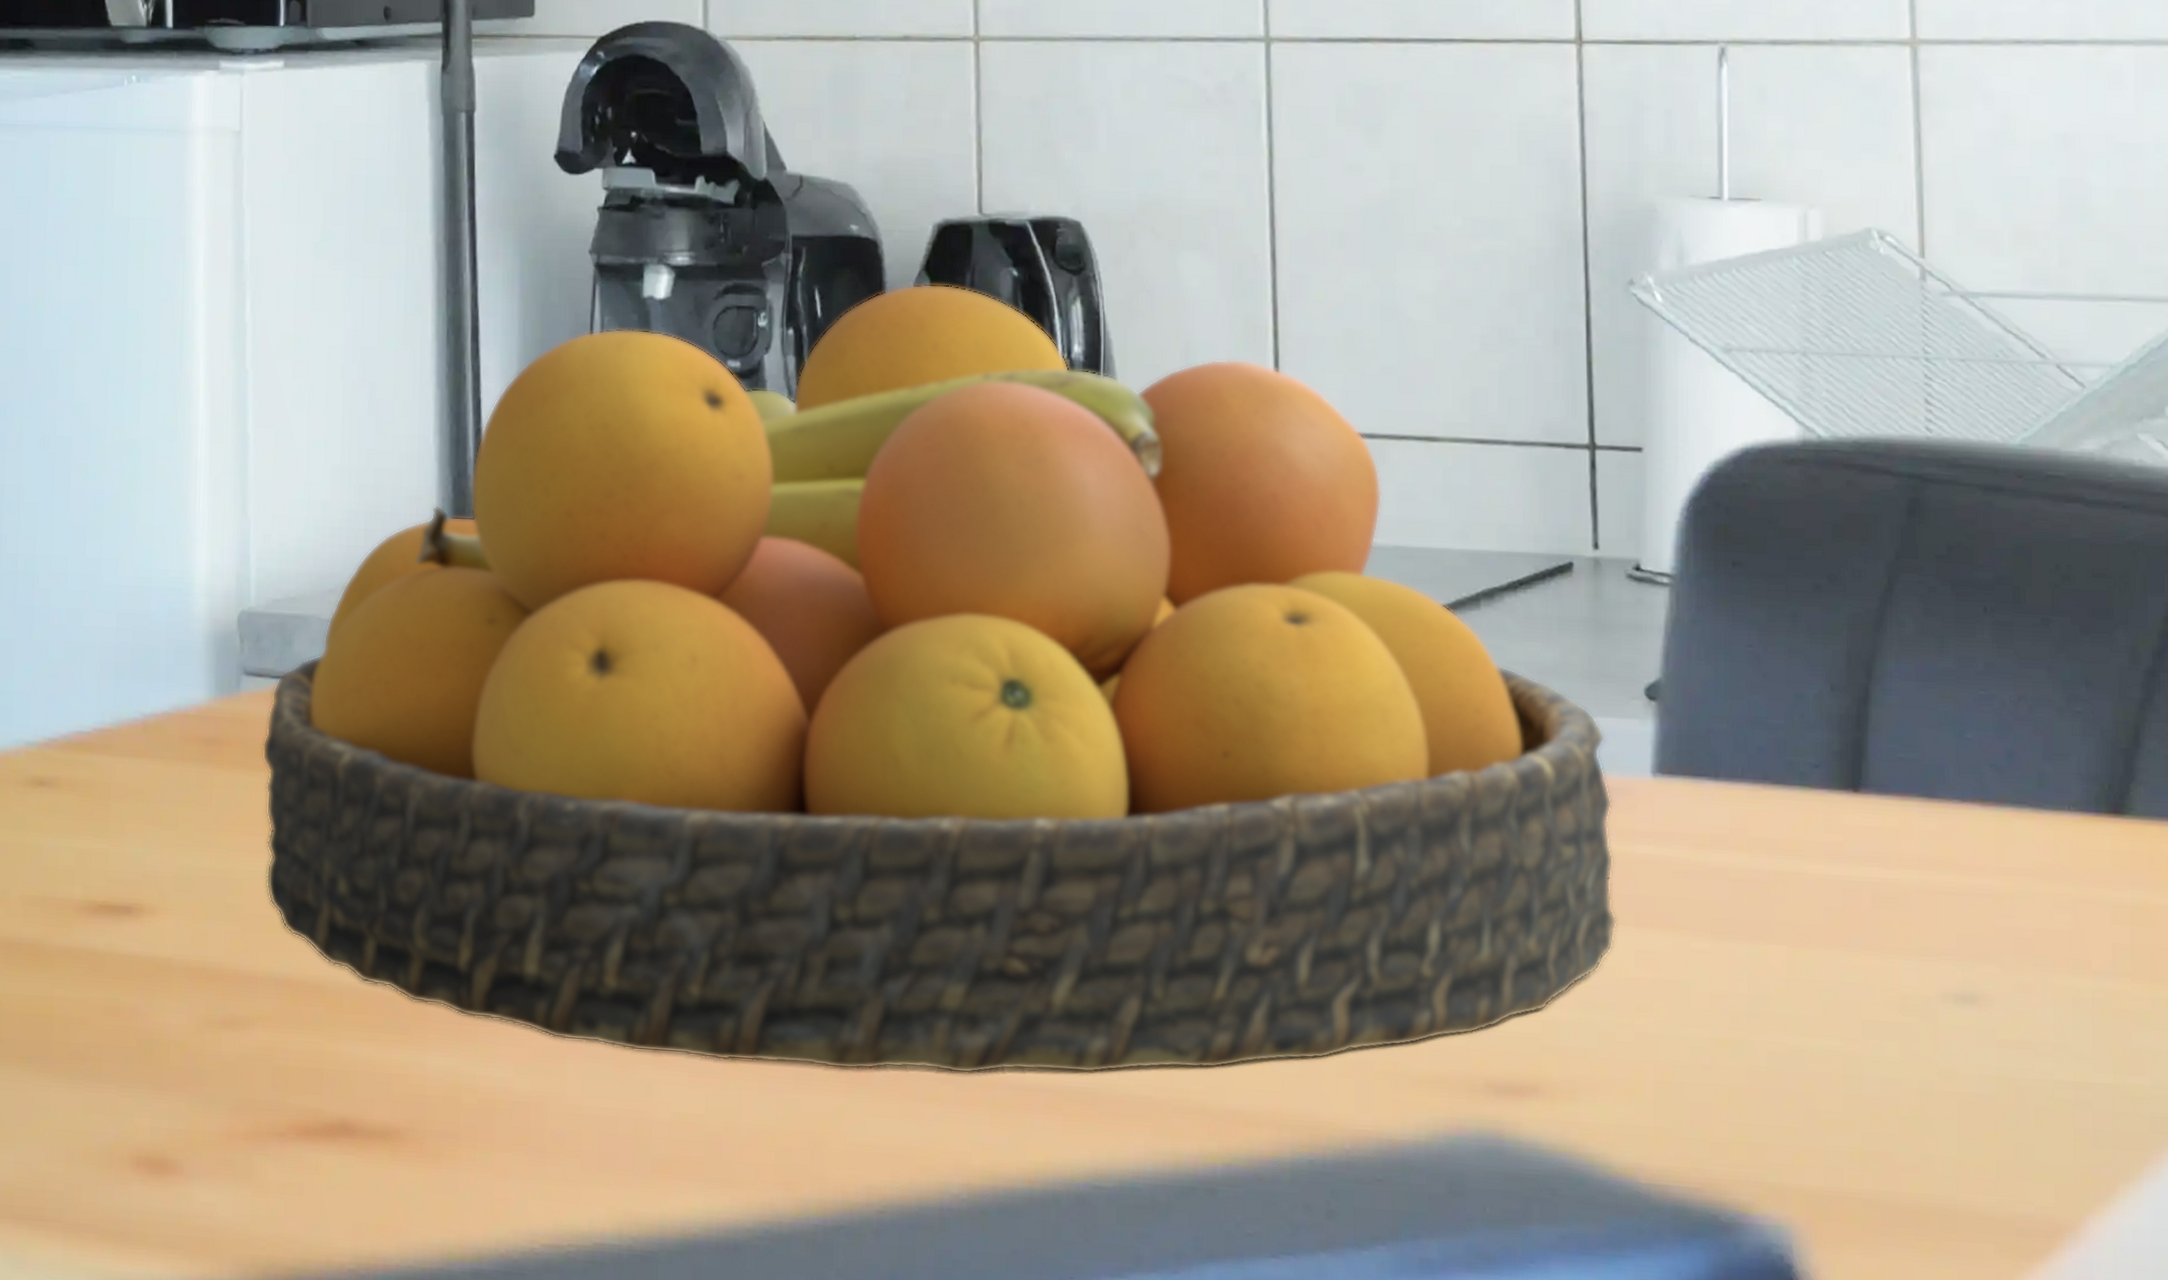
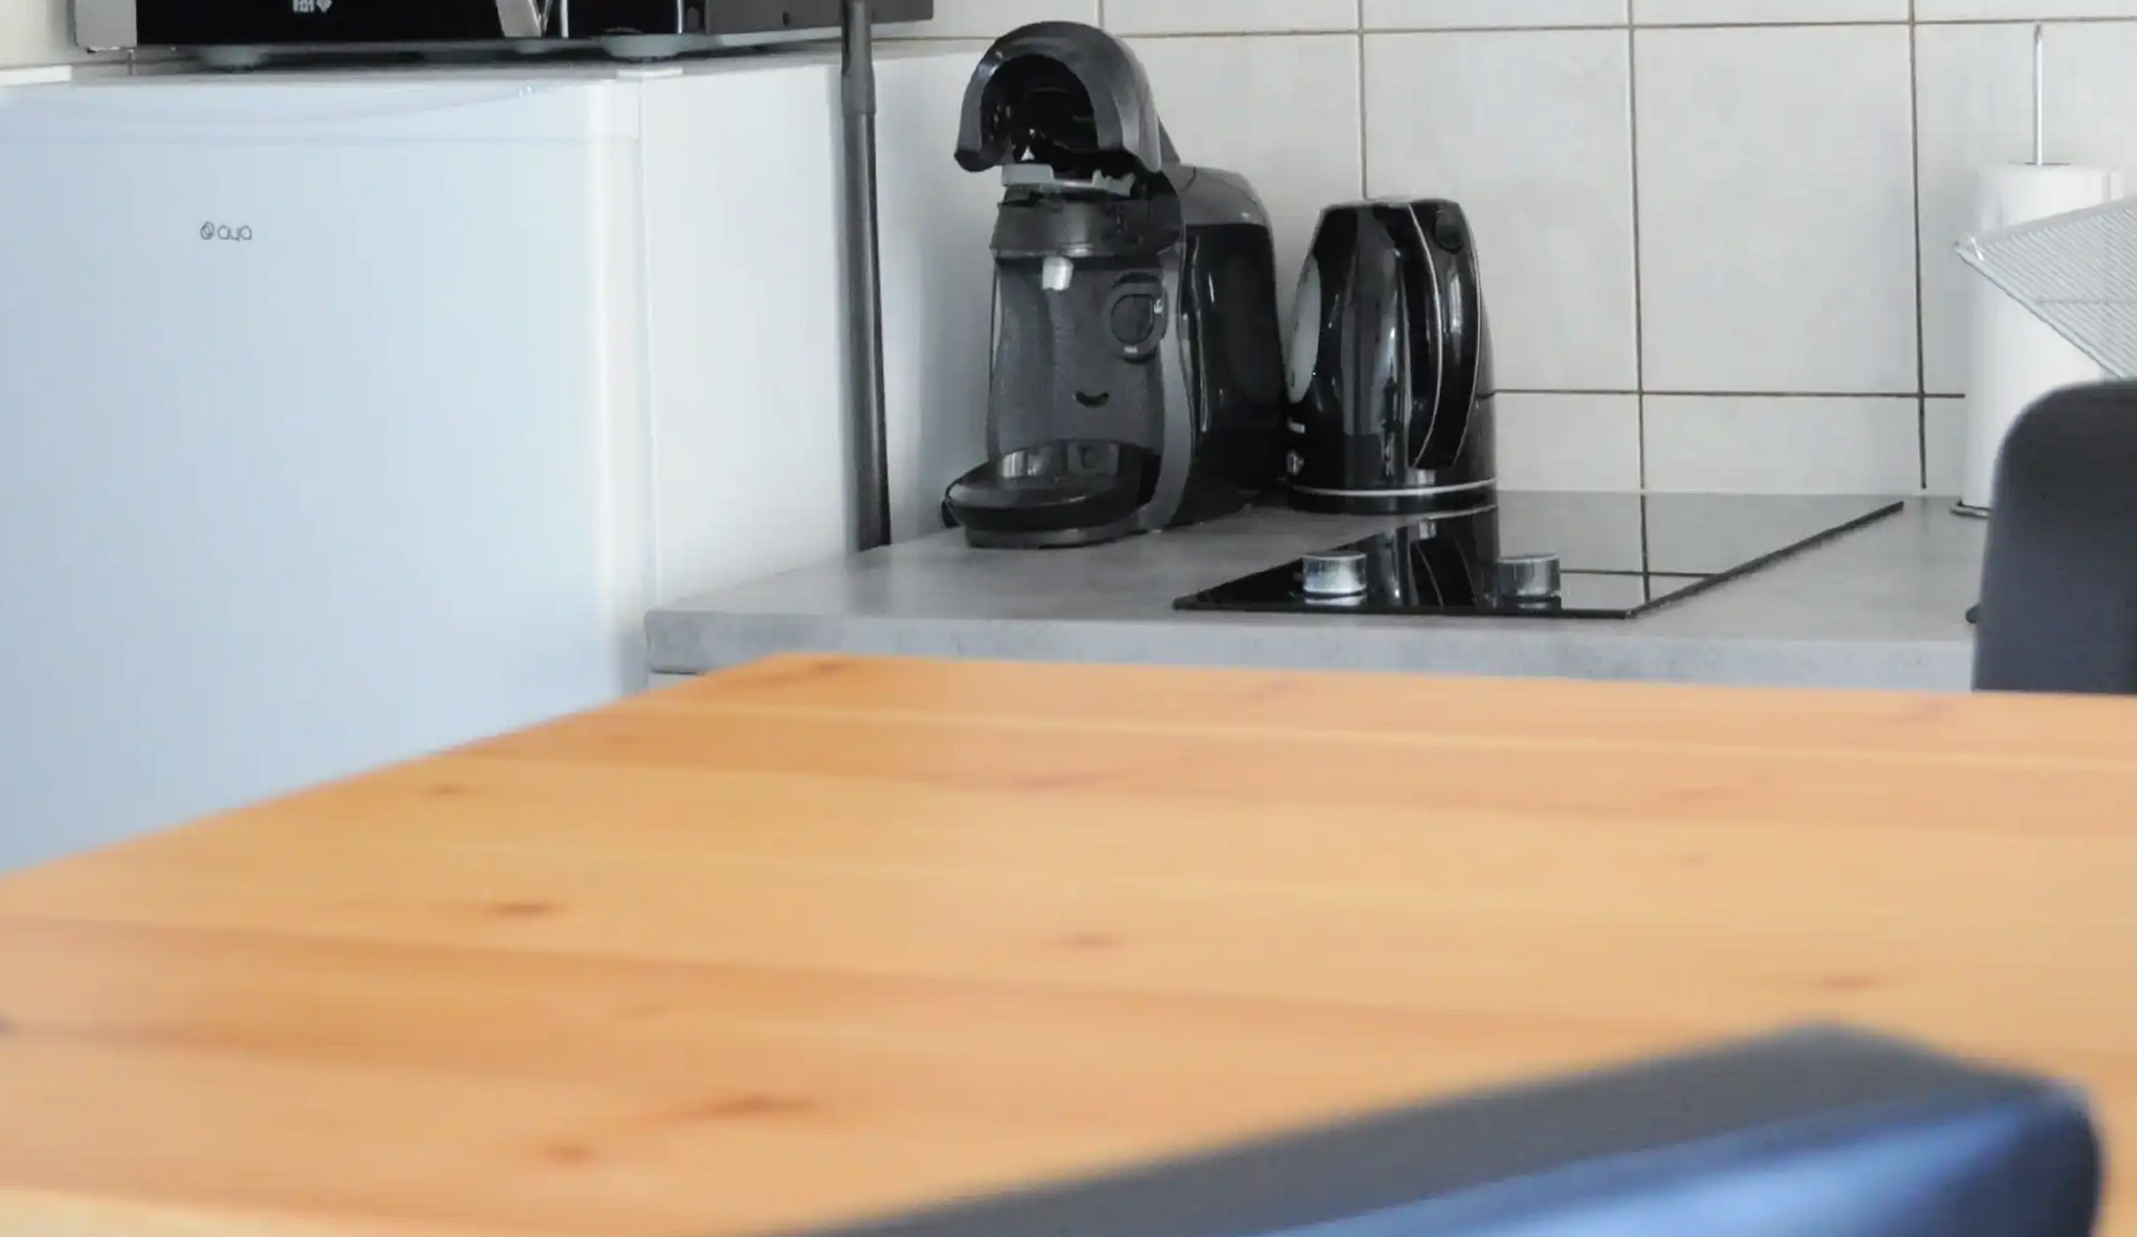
fruit bowl: present [262,283,1617,1074] -> none [671,266,1940,1011]

